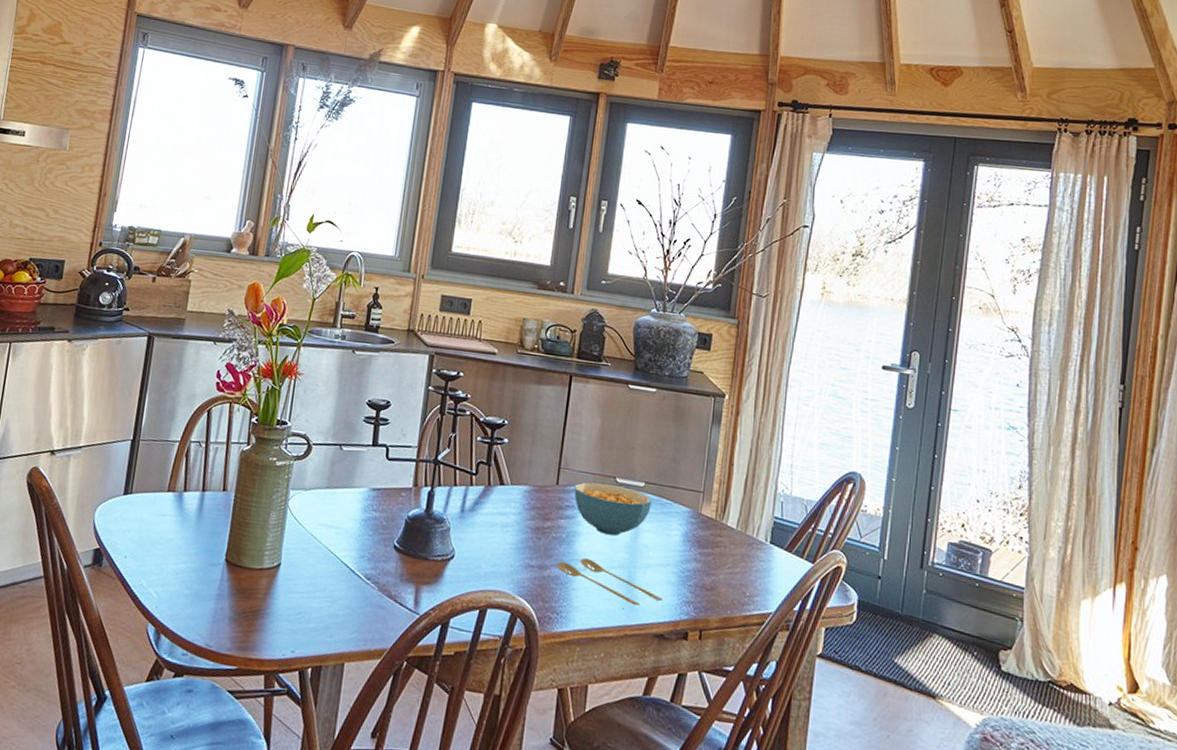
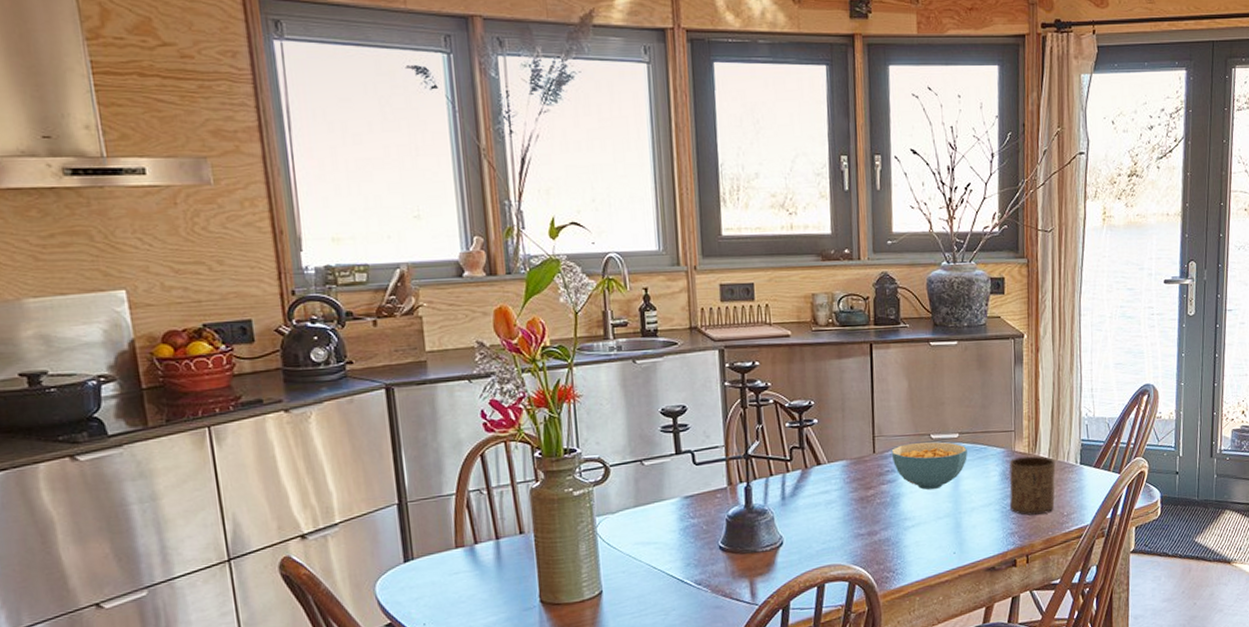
spoon: present [556,558,663,606] -> none [885,515,990,548]
cup: none [689,521,743,590] -> present [1009,456,1056,516]

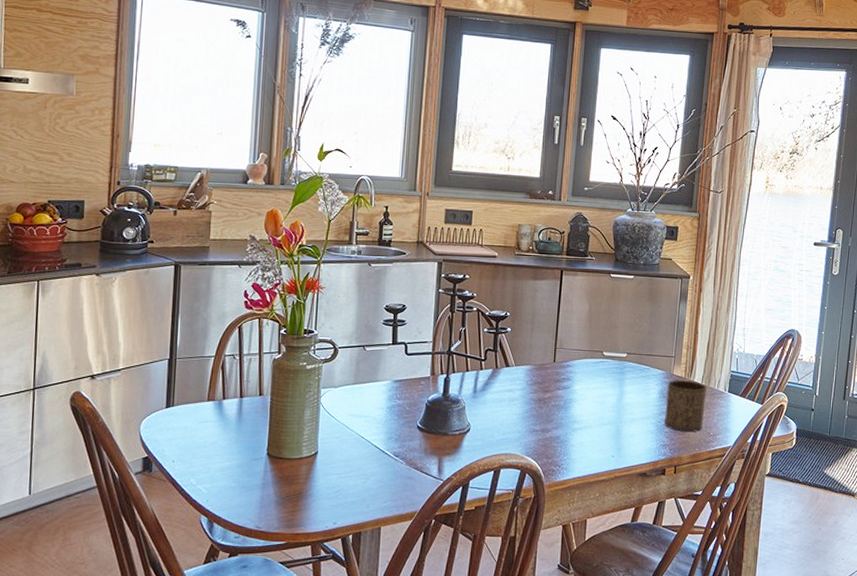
cereal bowl: present [891,442,968,490] -> none [568,357,633,399]

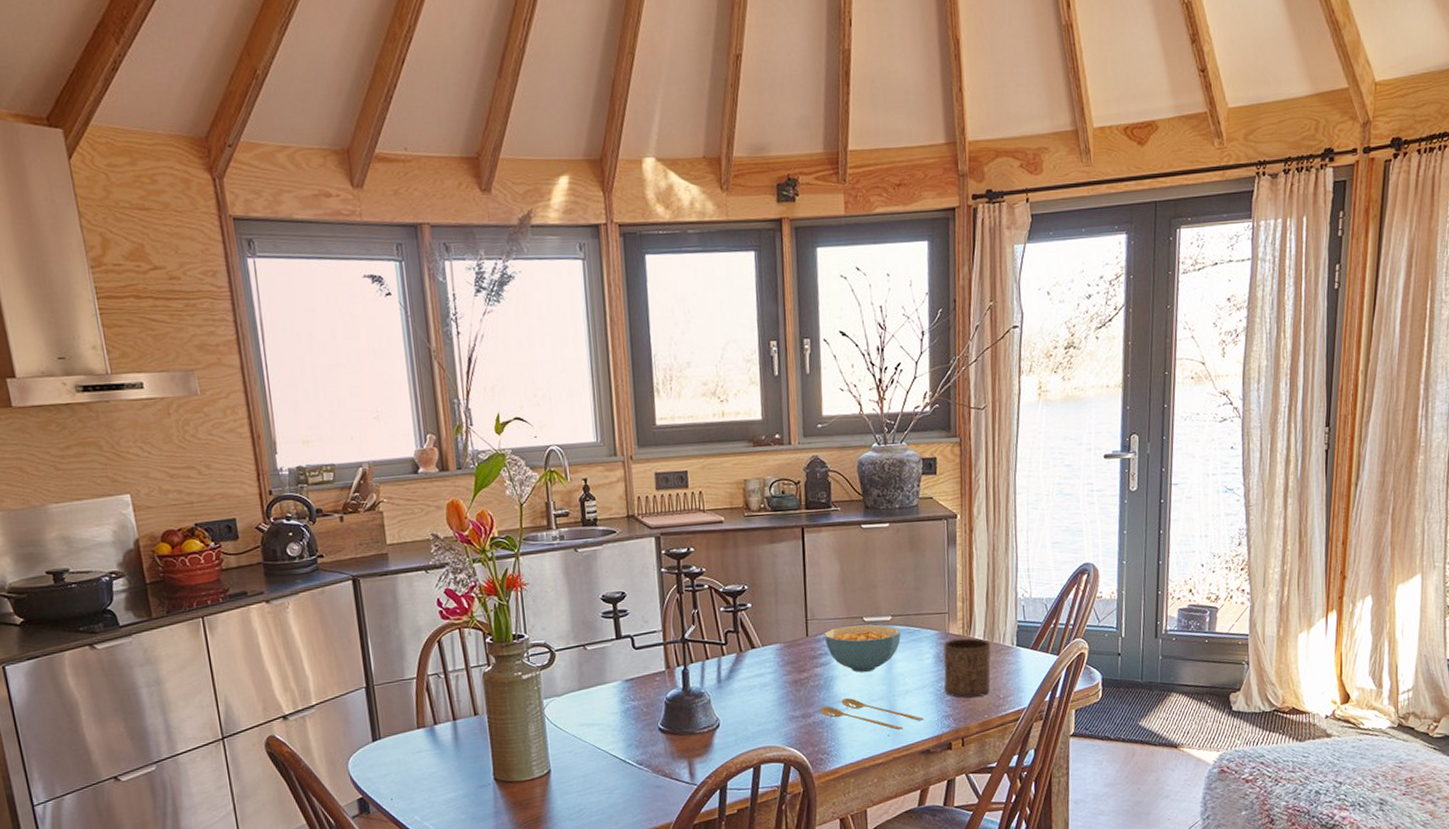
spoon: none [556,420,645,453] -> present [819,698,925,731]
cereal bowl: none [568,357,633,399] -> present [824,624,901,672]

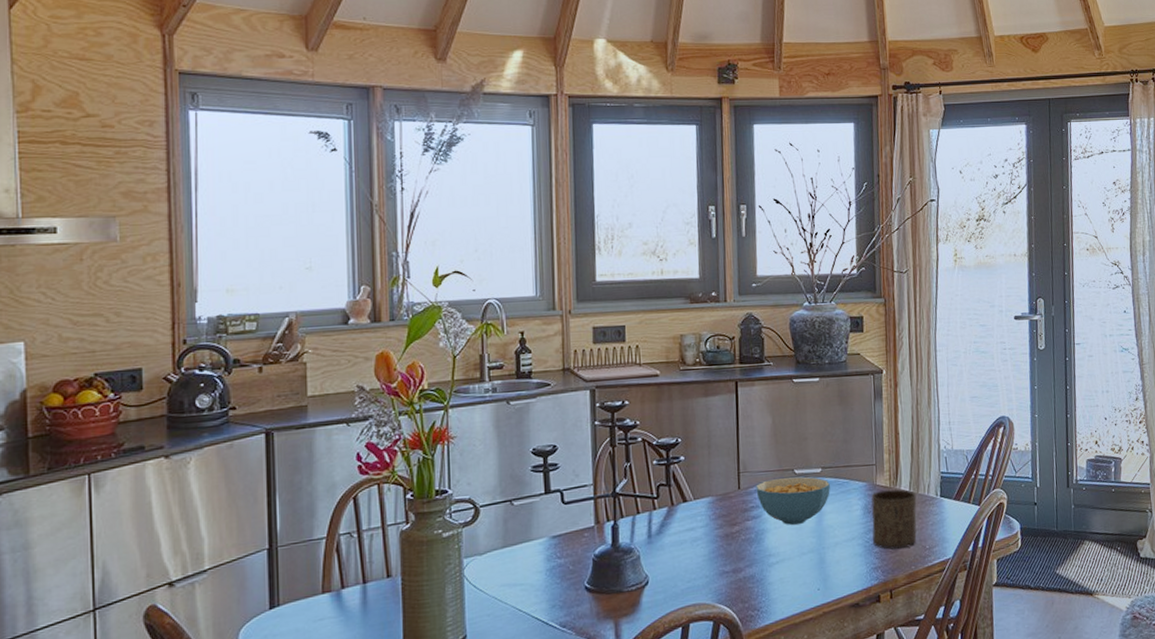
spoon: present [819,698,925,731] -> none [750,551,854,584]

